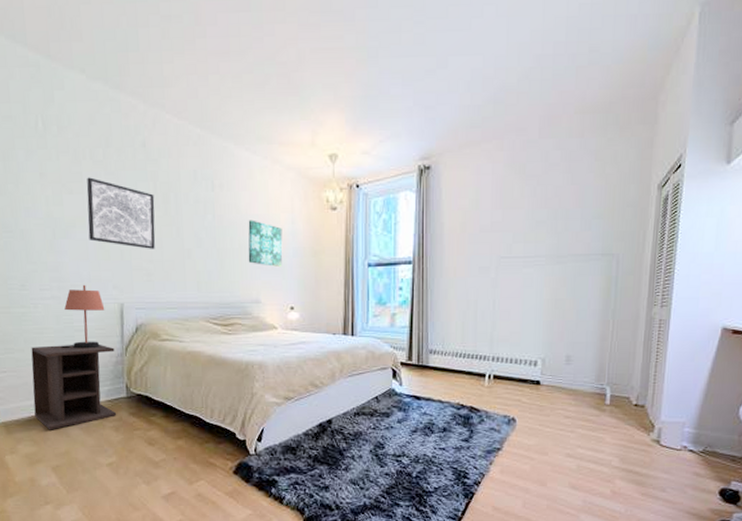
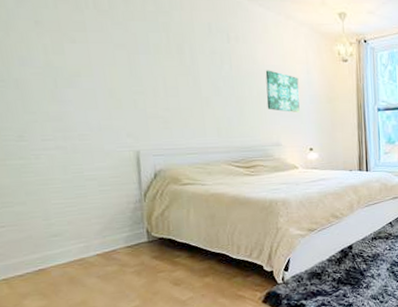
nightstand: present [31,345,117,430] -> none [34,192,138,282]
table lamp: present [60,284,105,349] -> none [69,133,119,199]
wall art: present [86,177,156,249] -> none [91,27,171,98]

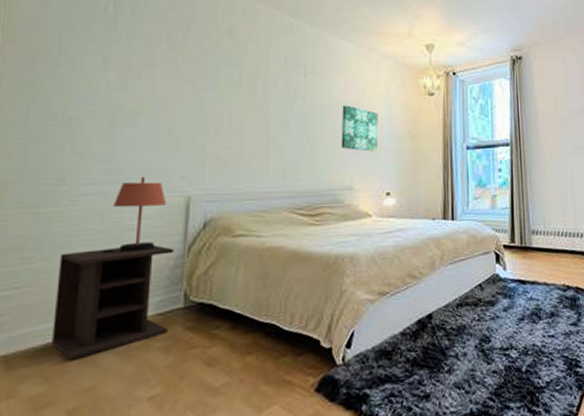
nightstand: none [34,192,138,282] -> present [52,245,174,361]
table lamp: none [69,133,119,199] -> present [101,176,167,254]

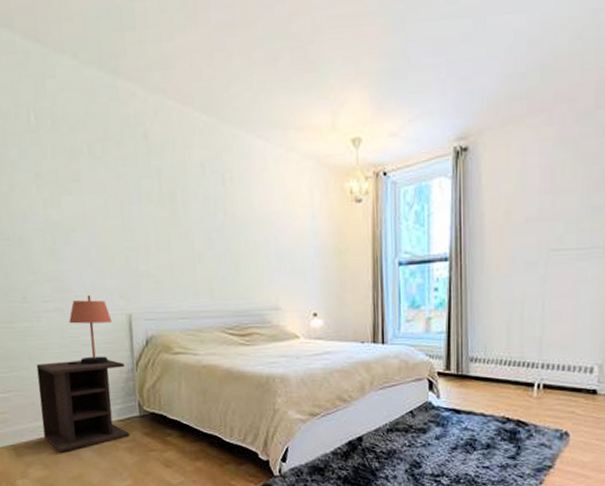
wall art: present [341,105,379,153] -> none [263,216,303,270]

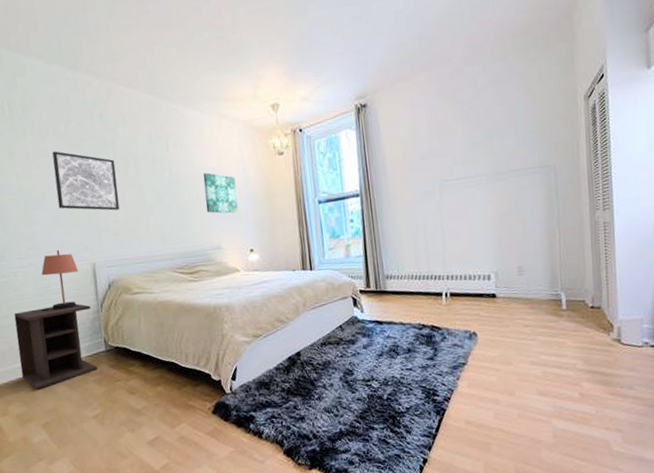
wall art: none [85,175,163,254] -> present [52,151,120,211]
wall art: none [263,216,303,270] -> present [203,172,238,214]

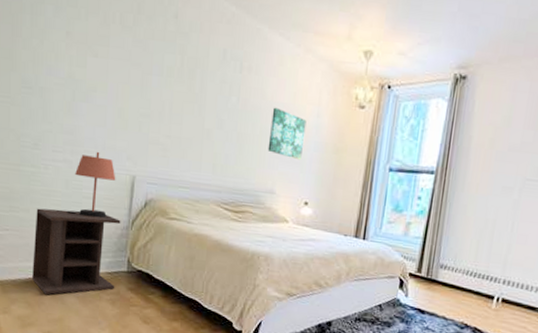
wall art: present [52,151,120,211] -> none [108,42,180,125]

